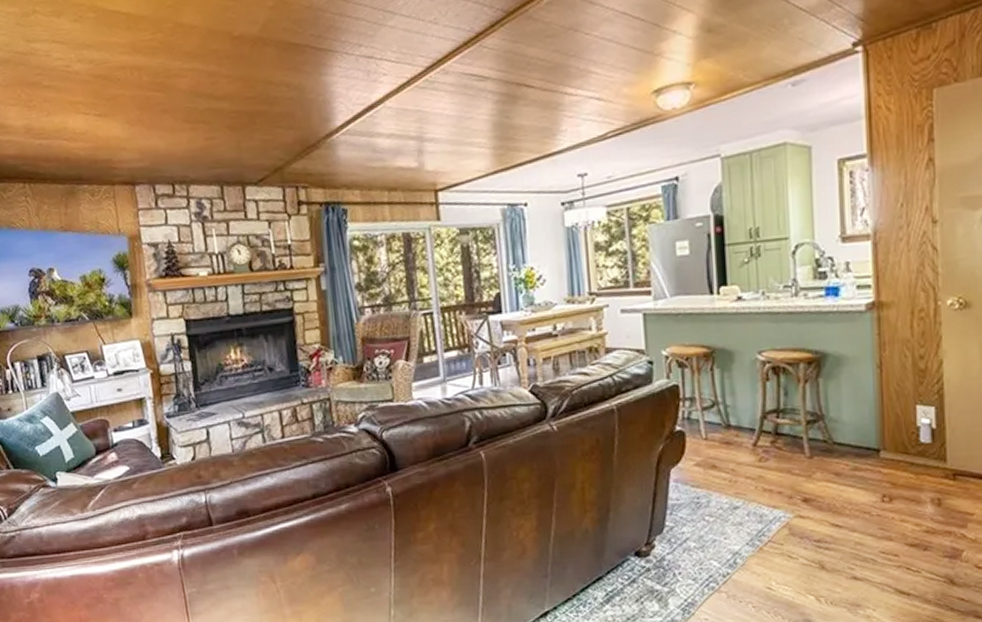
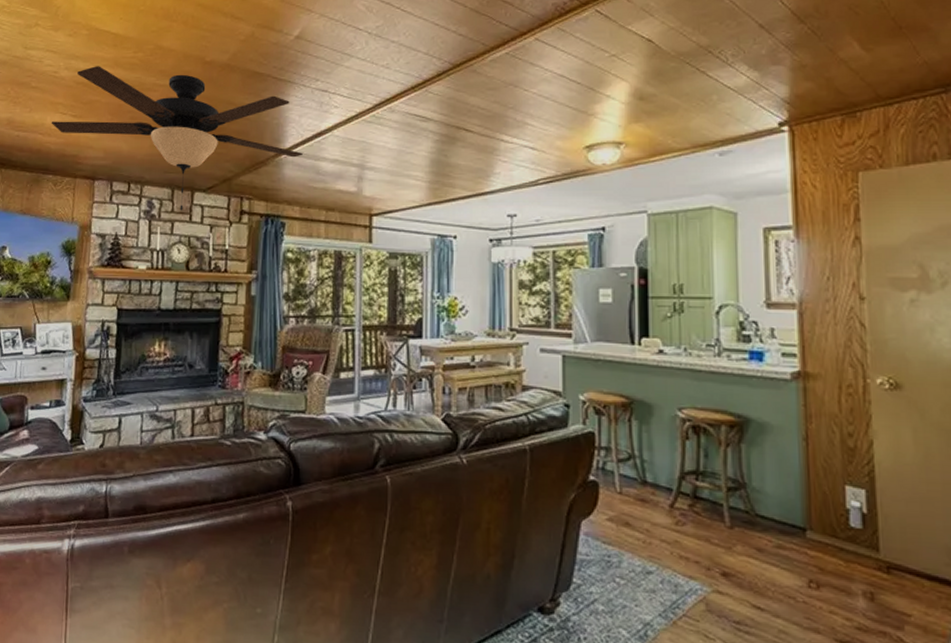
ceiling fan: none [74,53,356,209] -> present [51,66,303,211]

